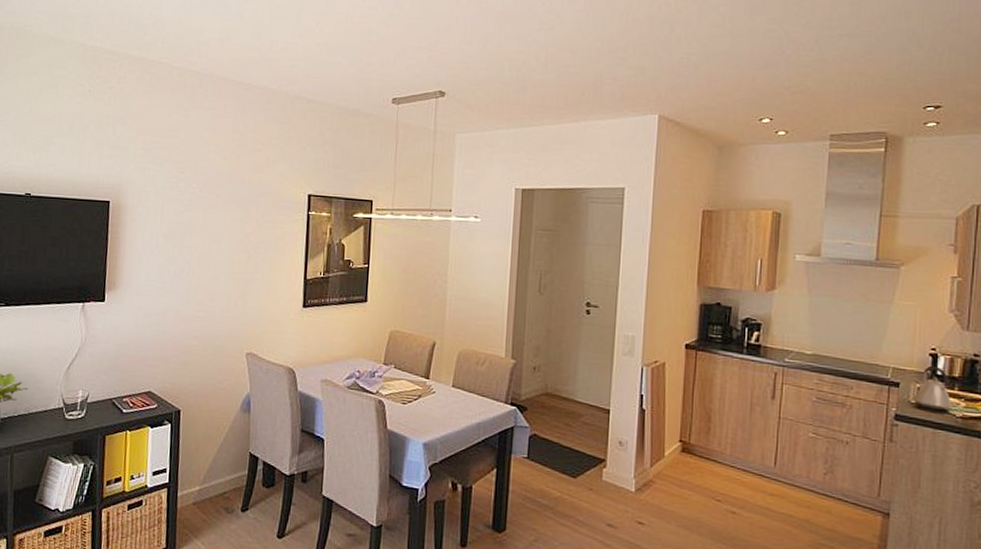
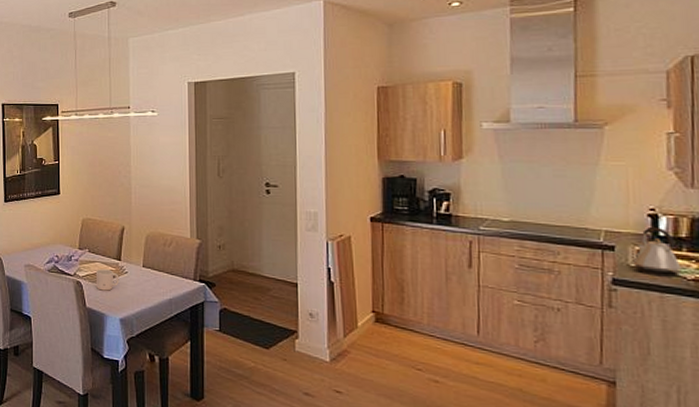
mug: none [399,387,426,412] -> present [95,269,119,291]

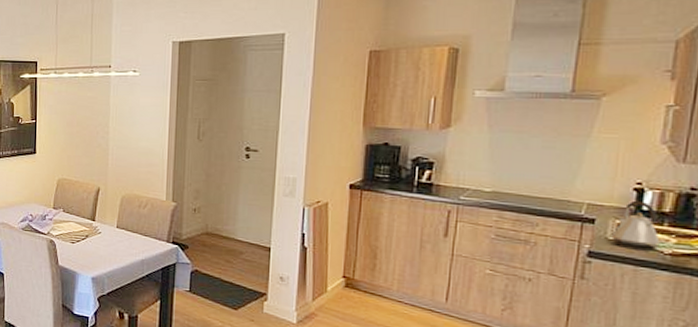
mug: present [95,269,119,291] -> none [69,228,93,250]

